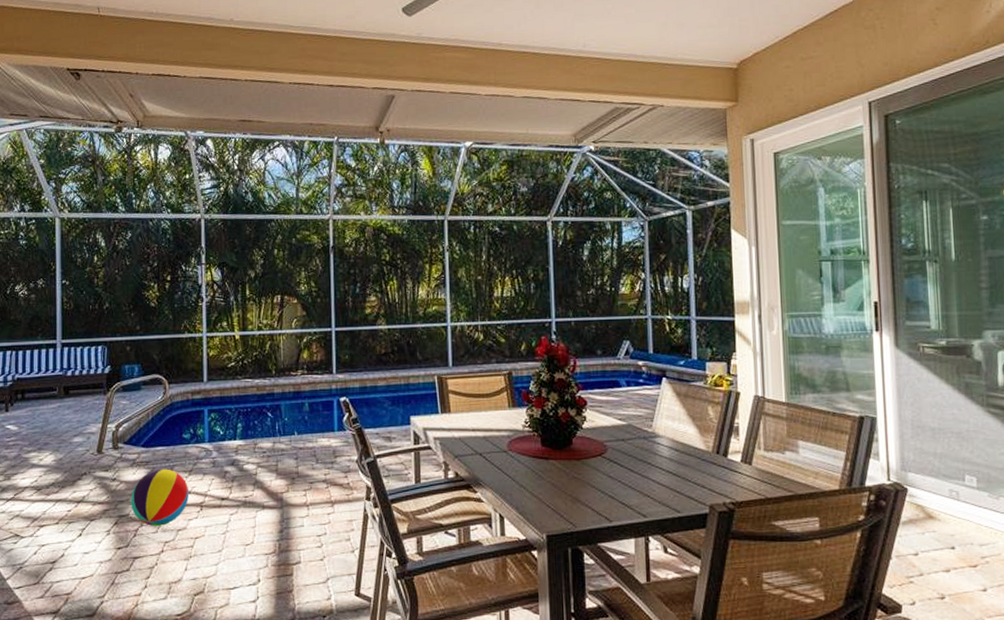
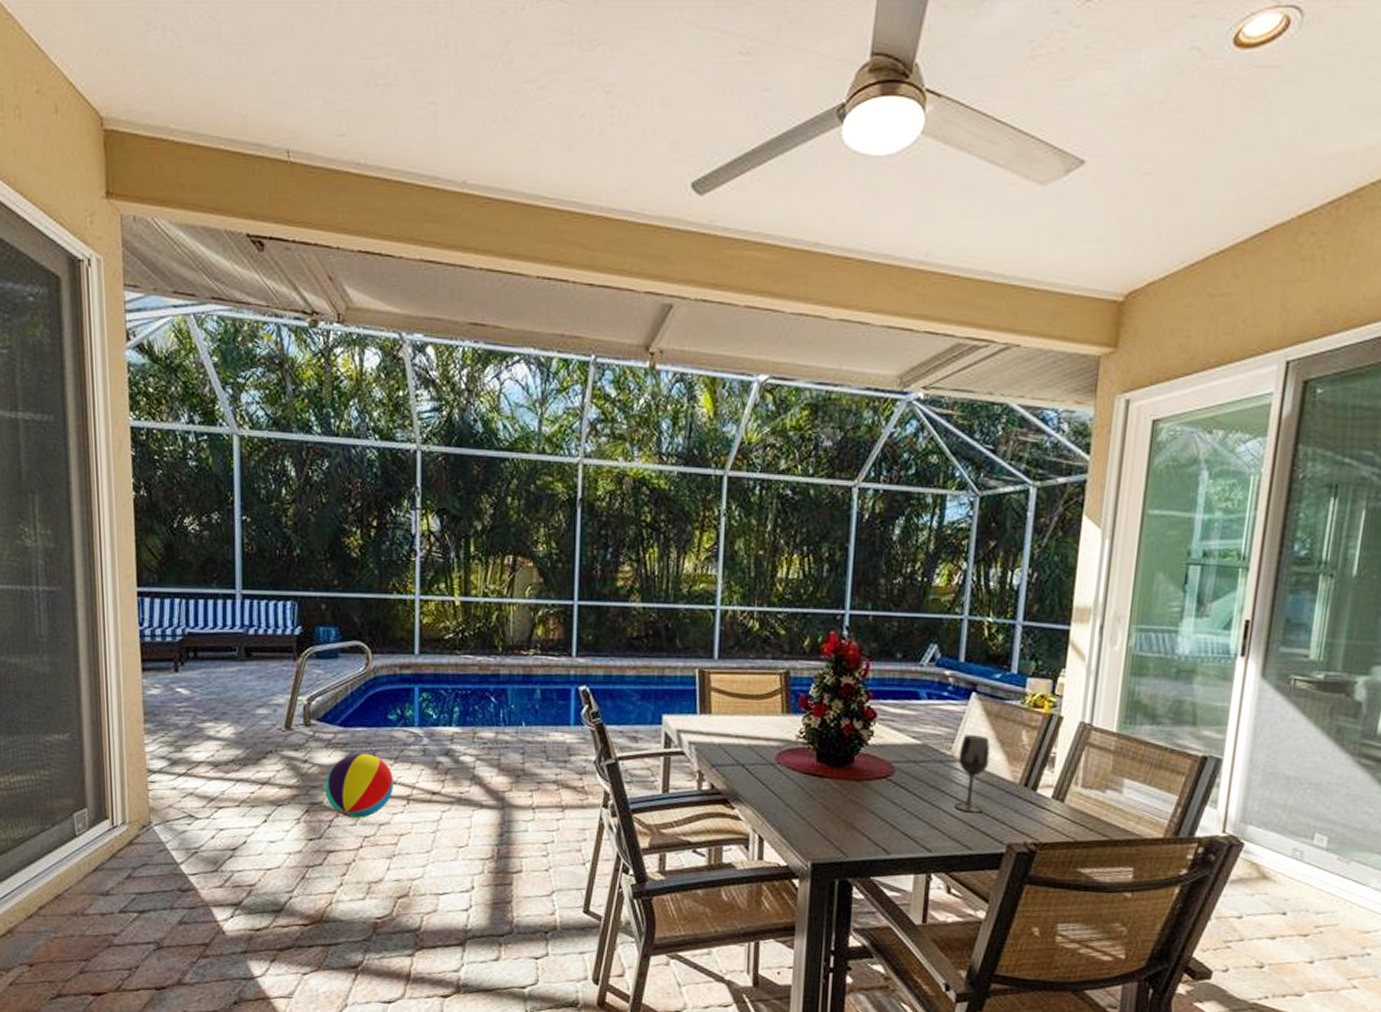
wine glass: none [659,413,685,480] -> present [953,735,991,813]

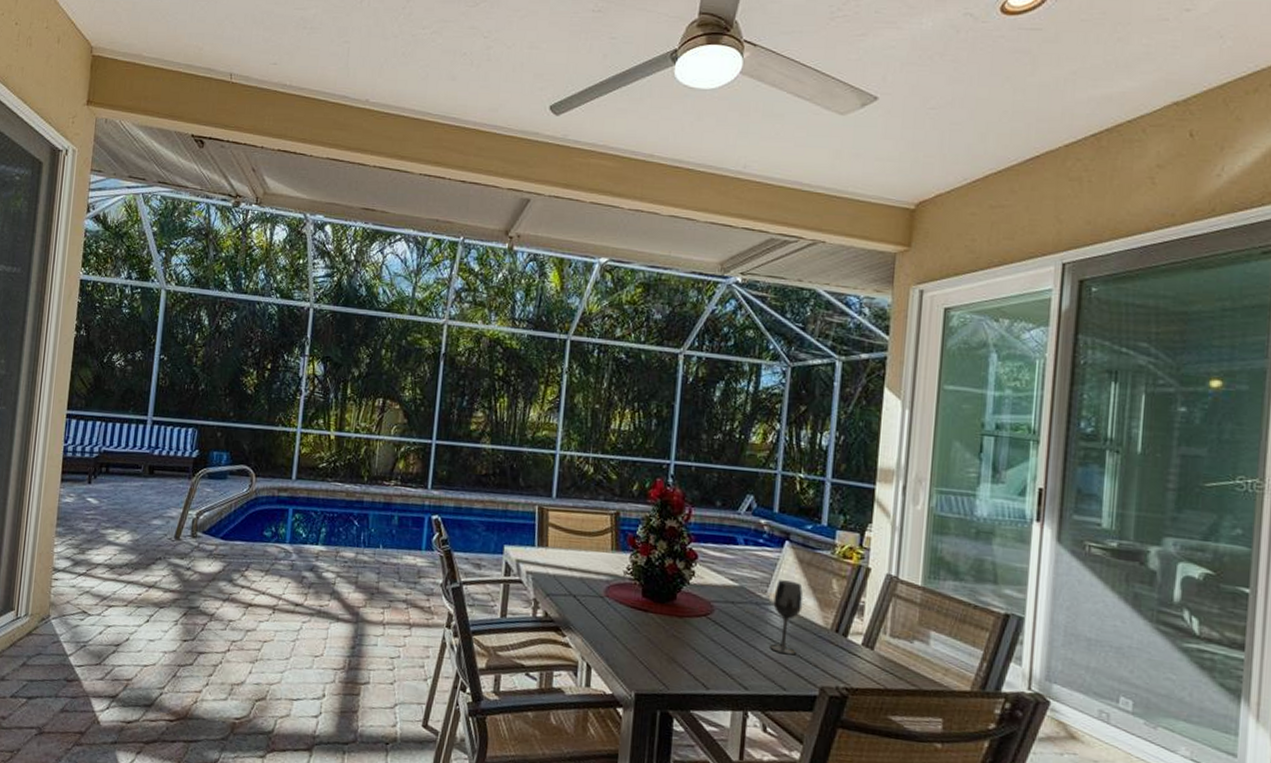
beach ball: present [325,753,395,818] -> none [202,564,264,624]

